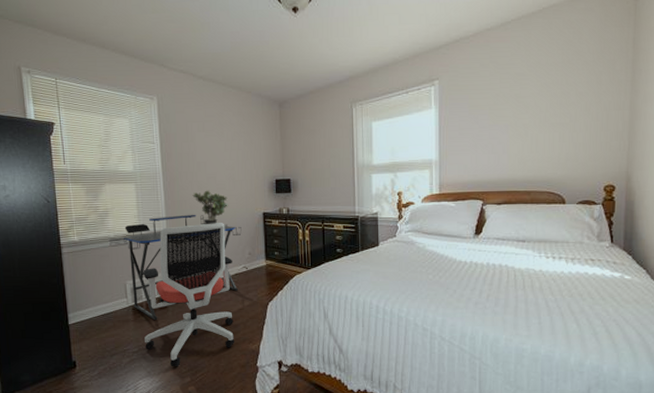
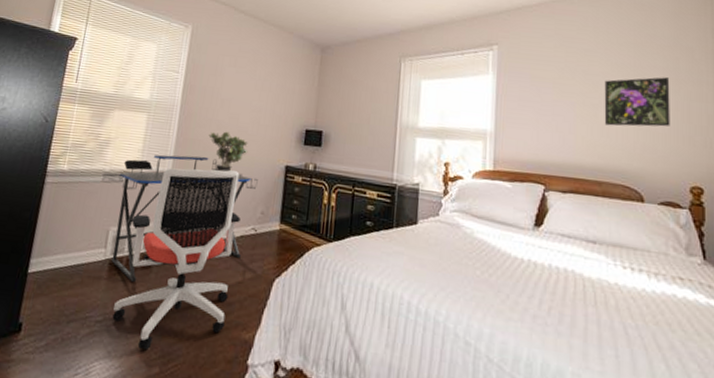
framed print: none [533,91,592,142] -> present [604,77,670,127]

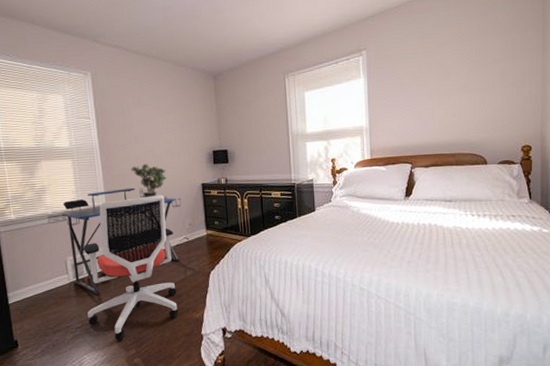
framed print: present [604,77,670,127] -> none [456,58,508,107]

